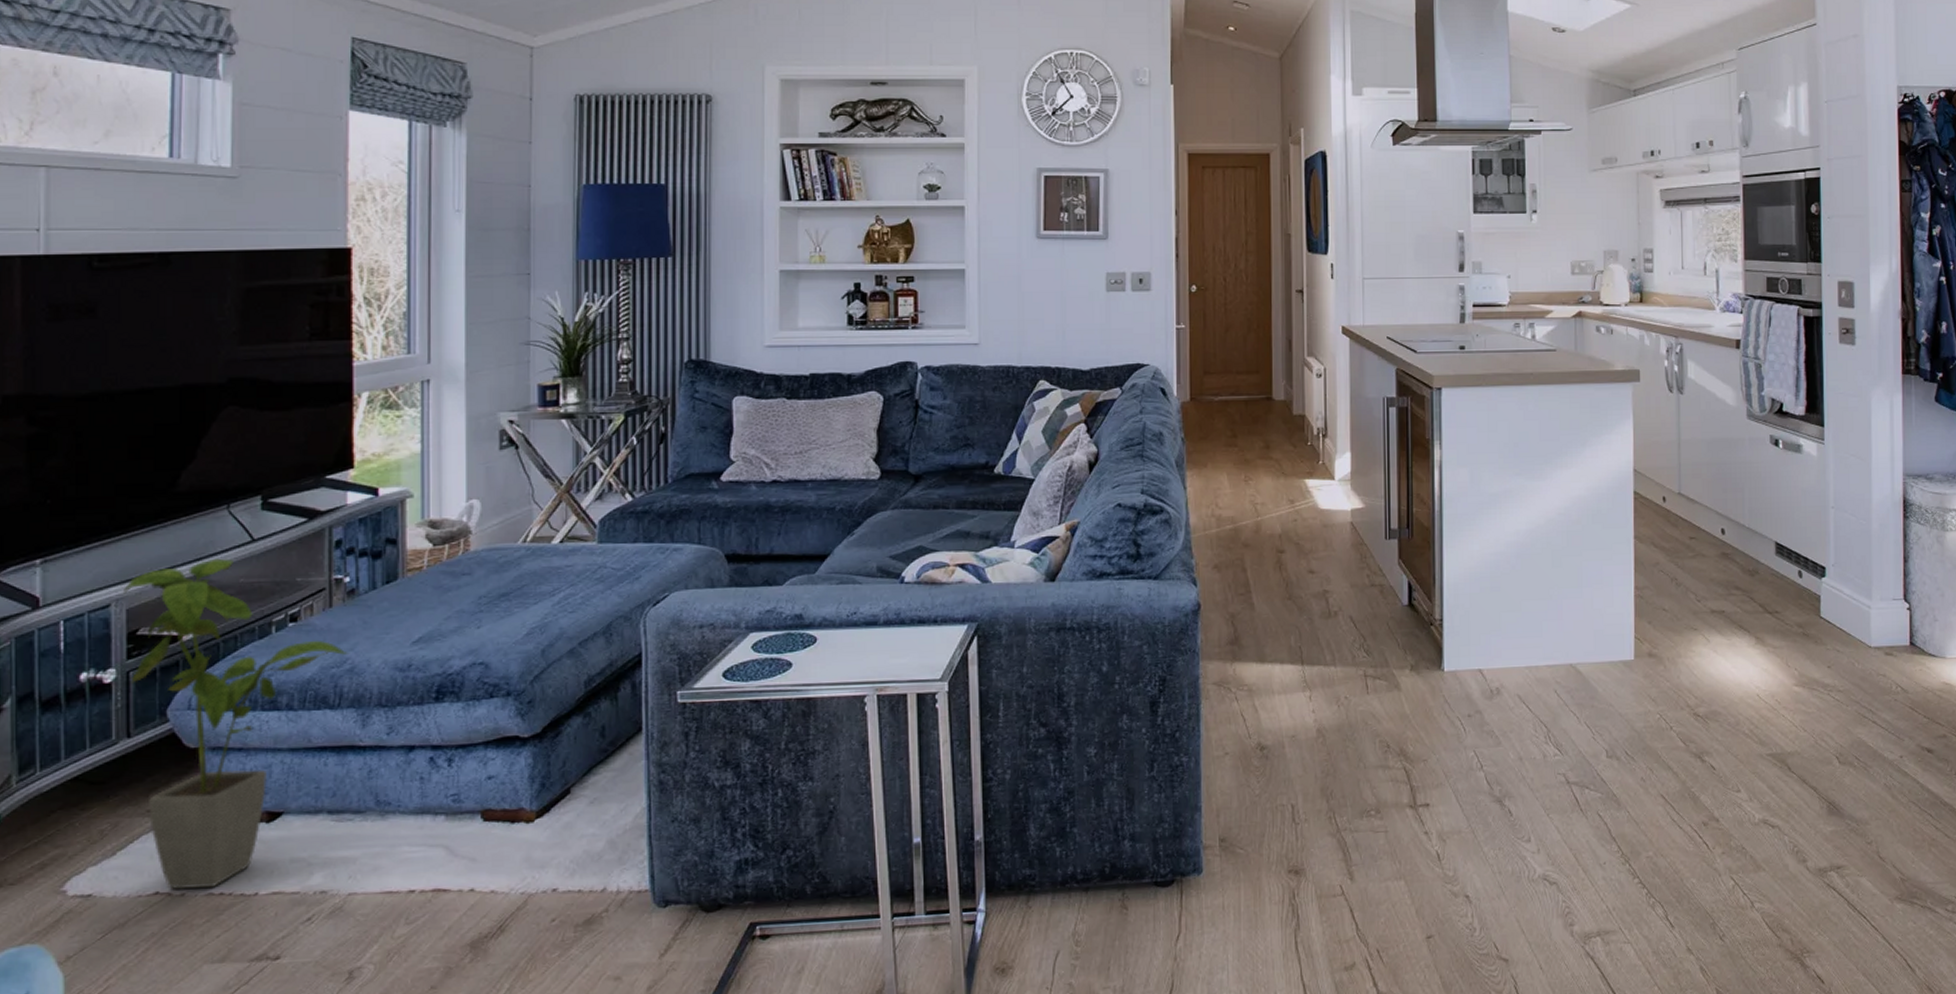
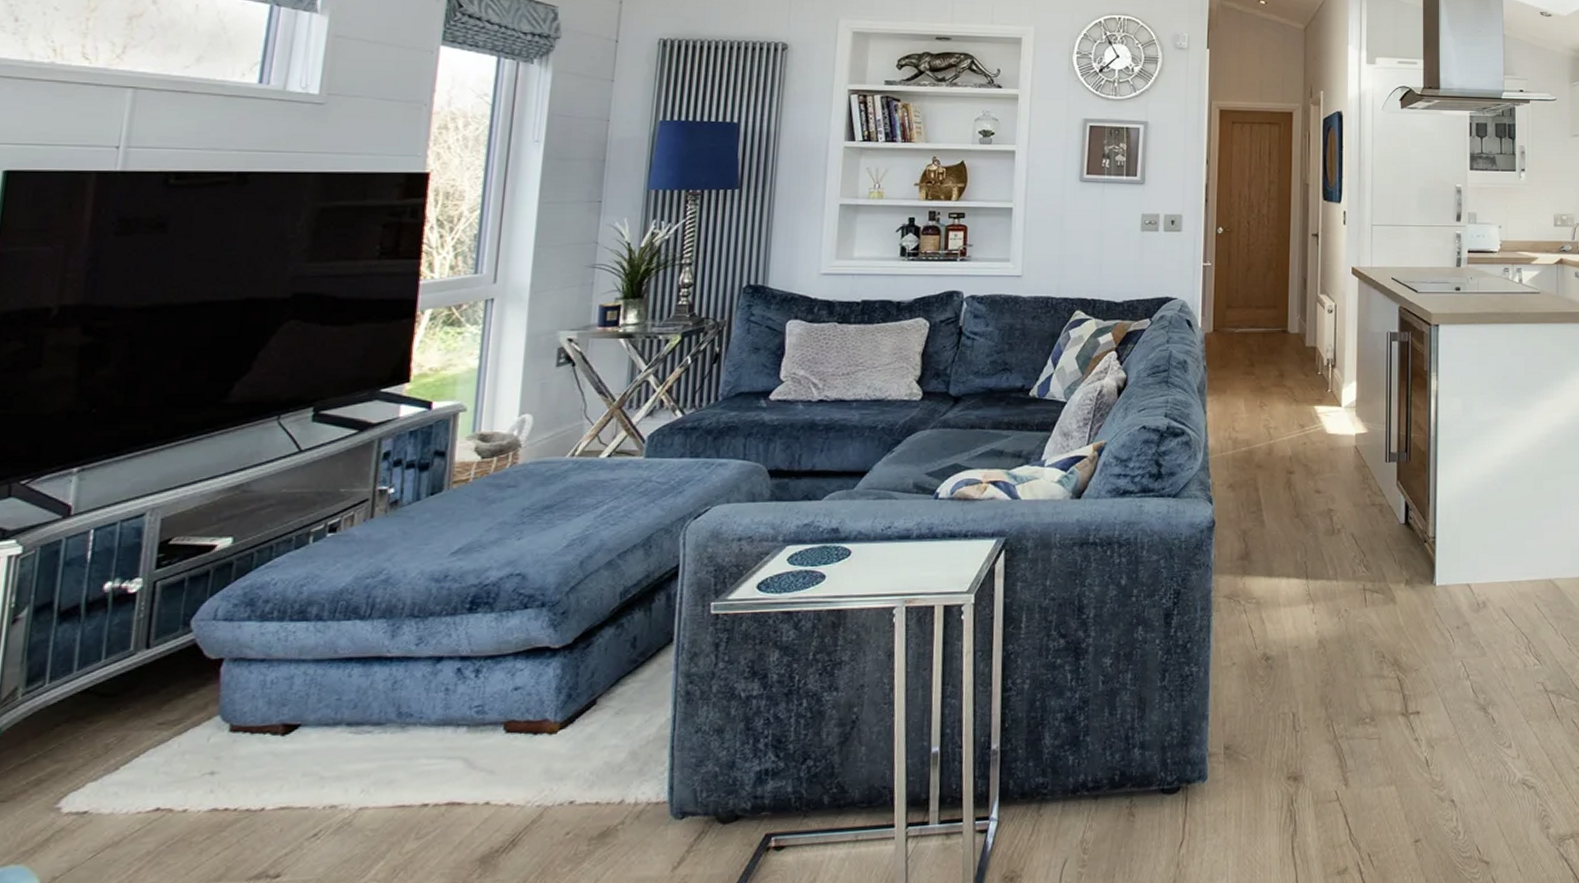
house plant: present [124,558,348,890] -> none [156,468,385,806]

